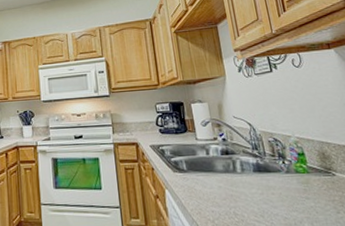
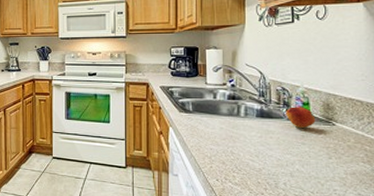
fruit: none [282,158,315,181] -> present [286,107,316,128]

